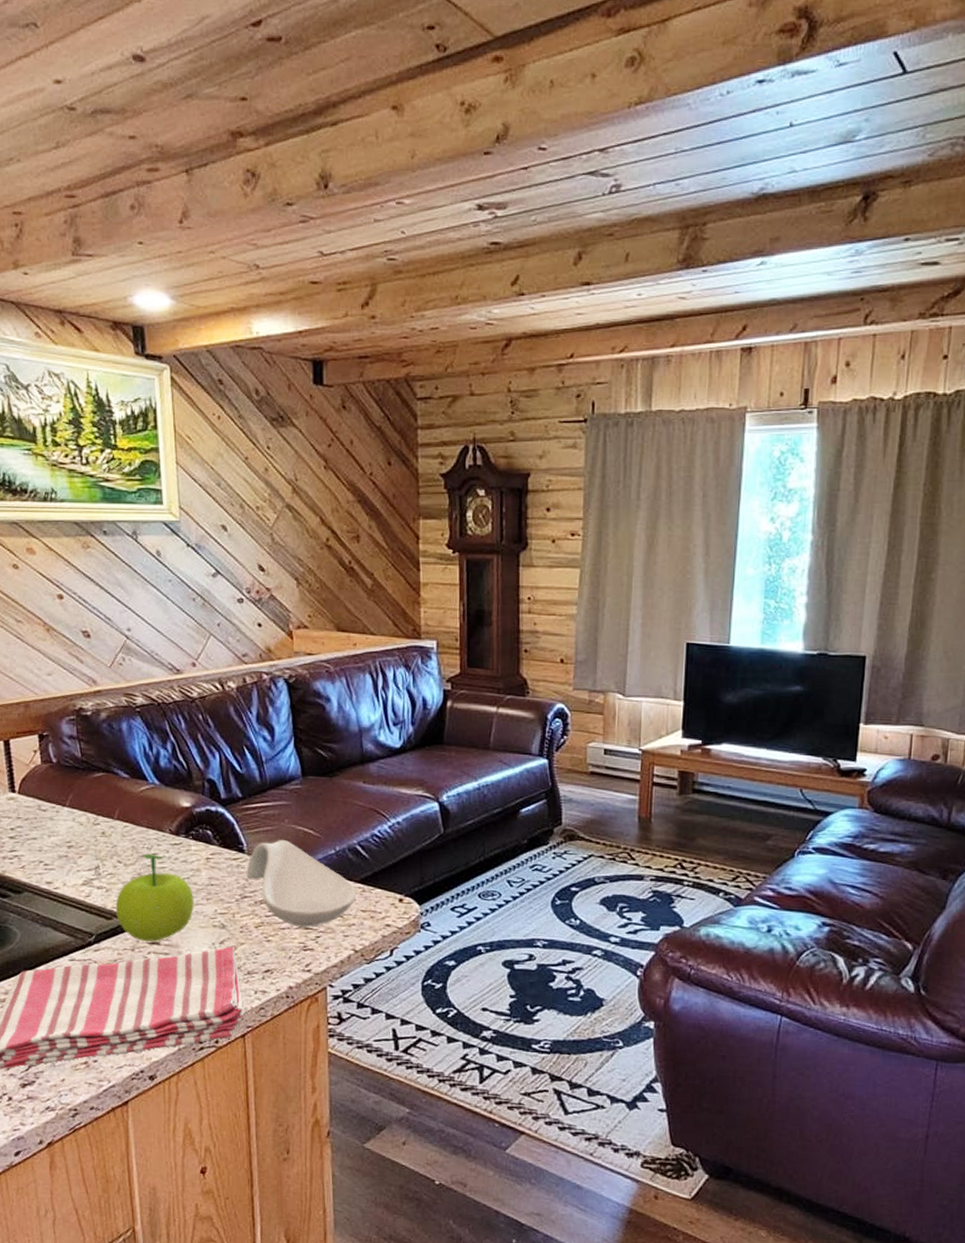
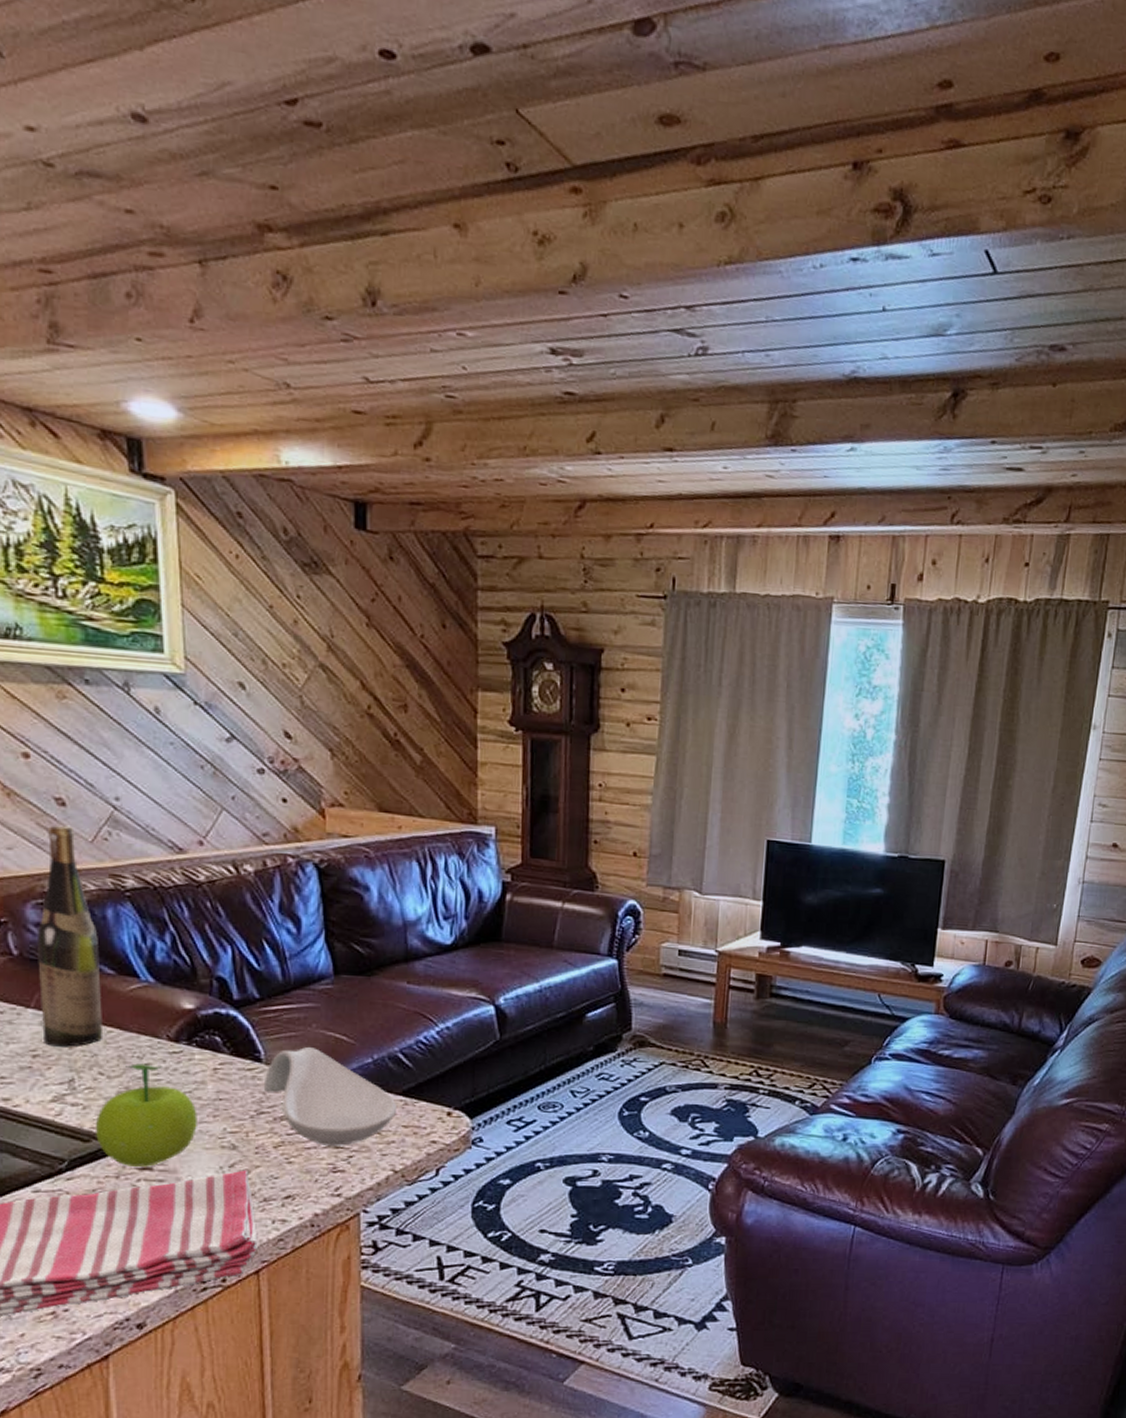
wine bottle: none [70,654,121,840] -> present [36,825,104,1047]

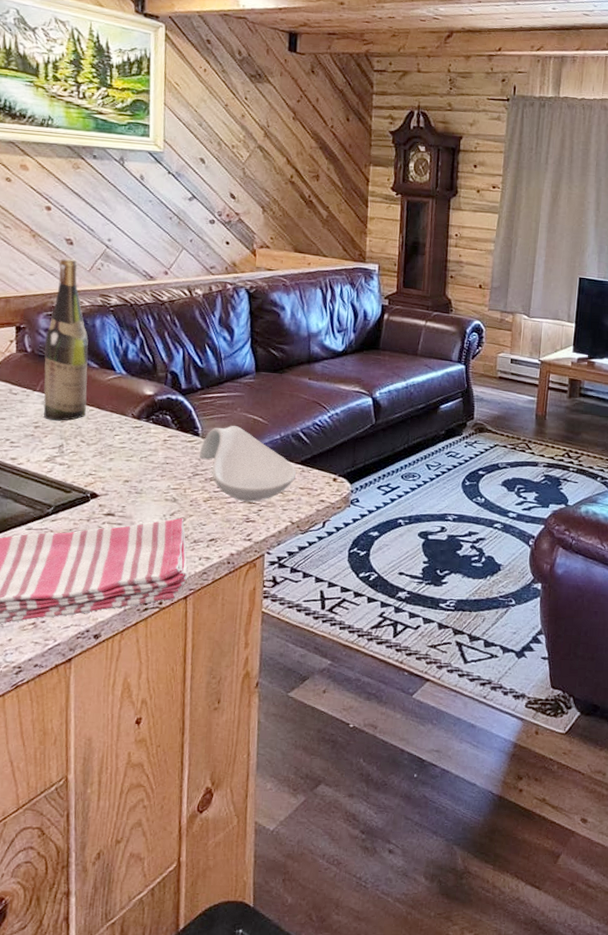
fruit: present [95,1063,197,1167] -> none [75,434,150,513]

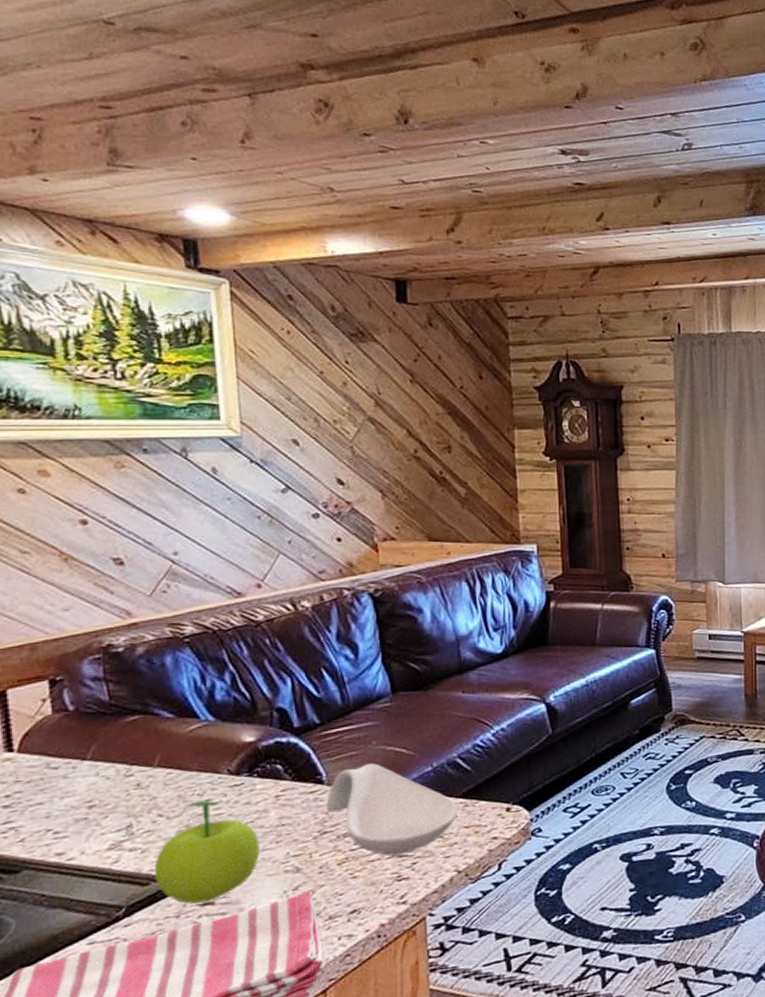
wine bottle: present [43,258,88,421] -> none [93,583,163,795]
fruit: none [75,434,150,513] -> present [154,800,260,904]

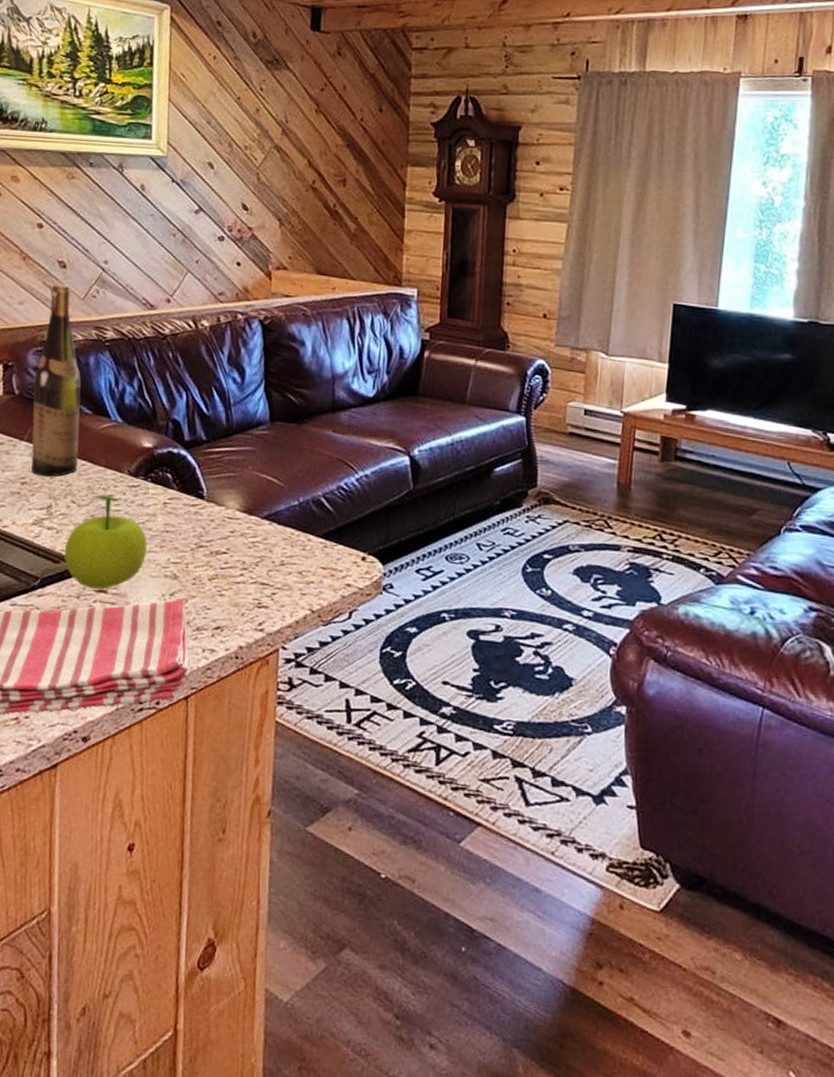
wine bottle: none [93,583,163,795] -> present [31,284,81,477]
spoon rest: present [326,763,457,856] -> none [203,487,317,583]

